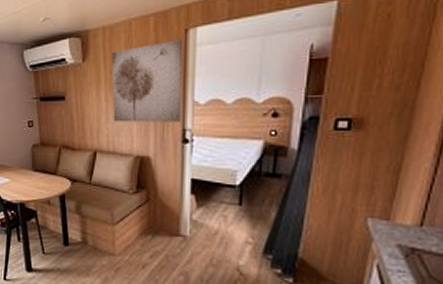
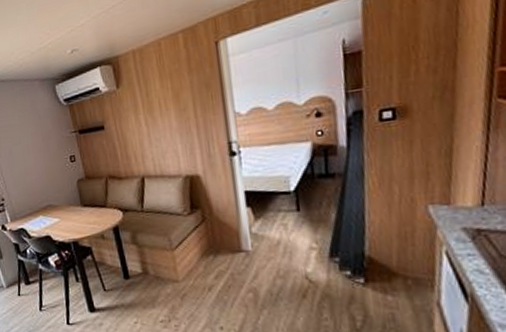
wall art: present [111,39,183,122] -> none [145,52,226,145]

